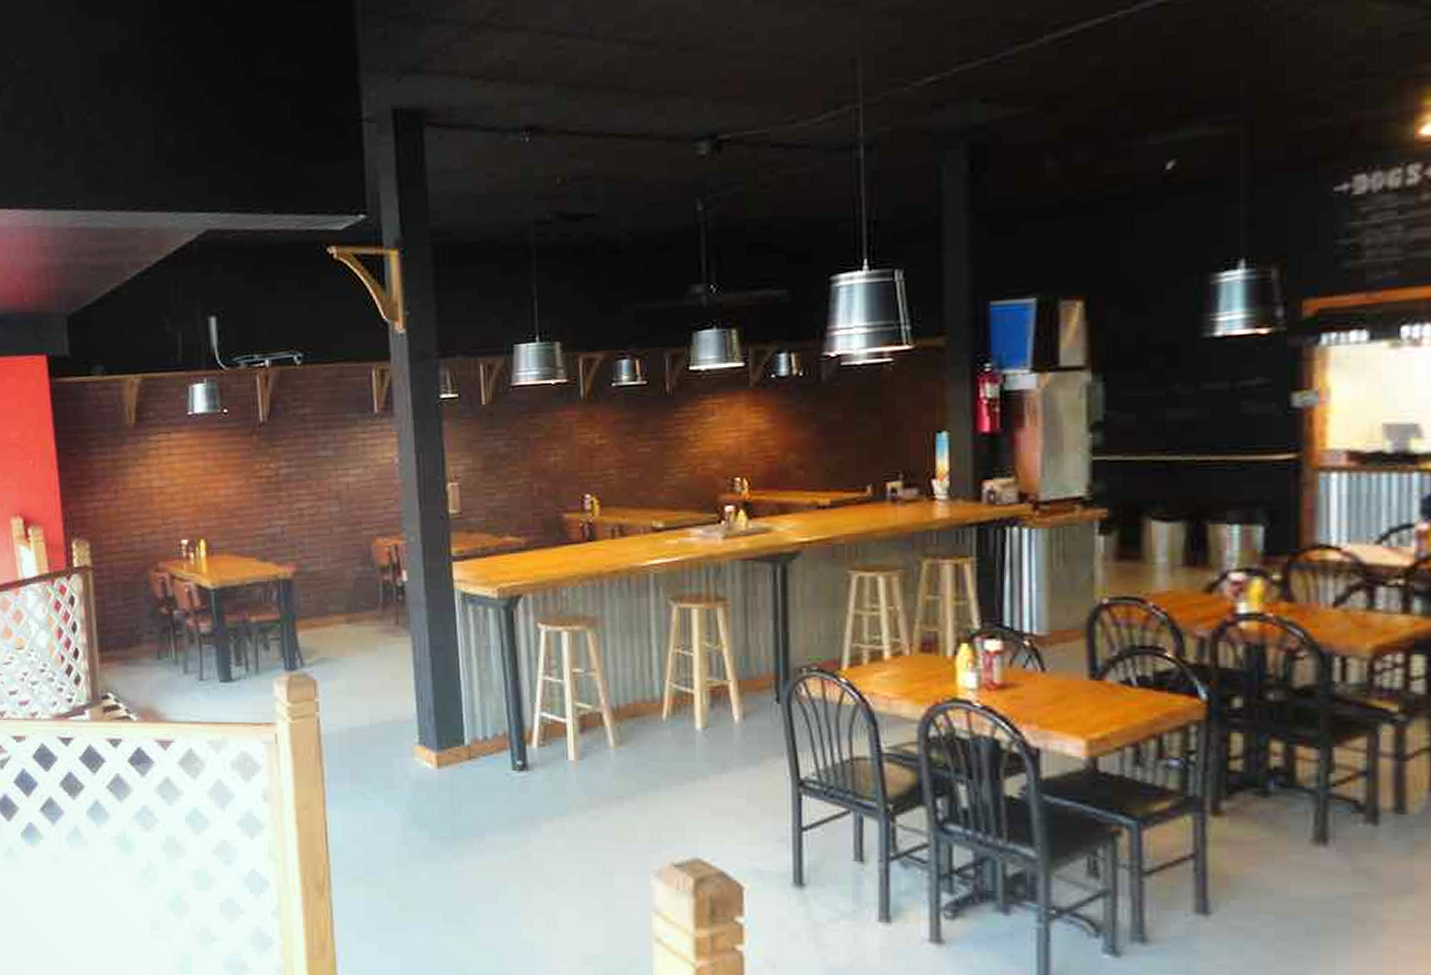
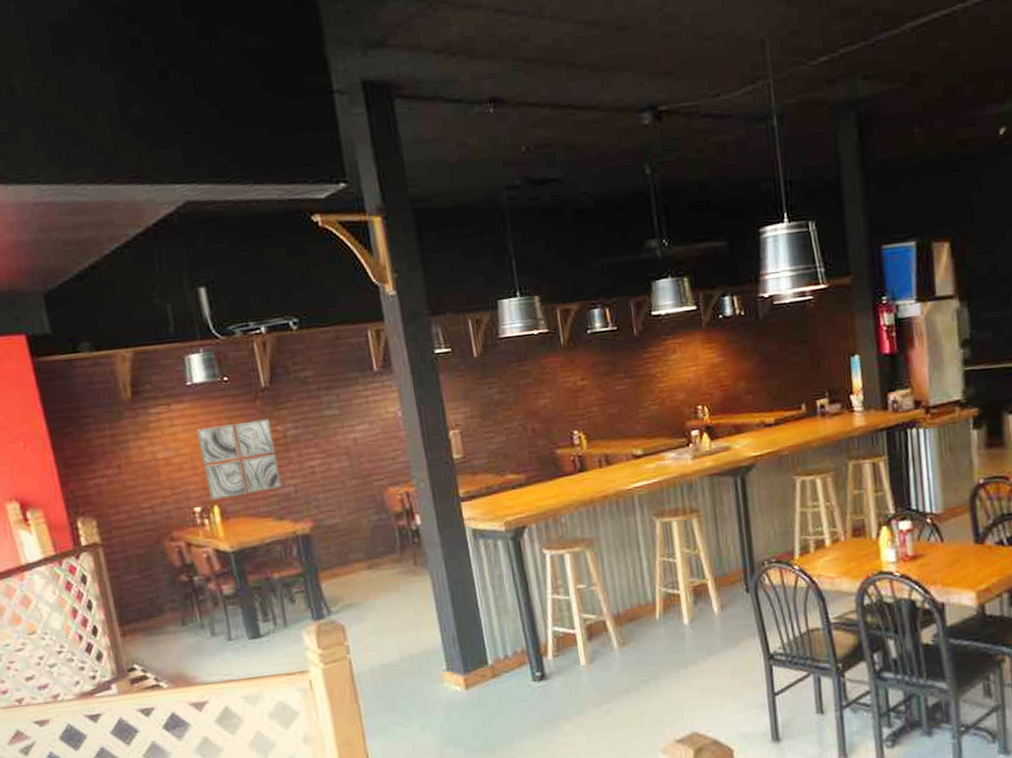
wall art: none [192,455,269,534] -> present [196,419,282,500]

